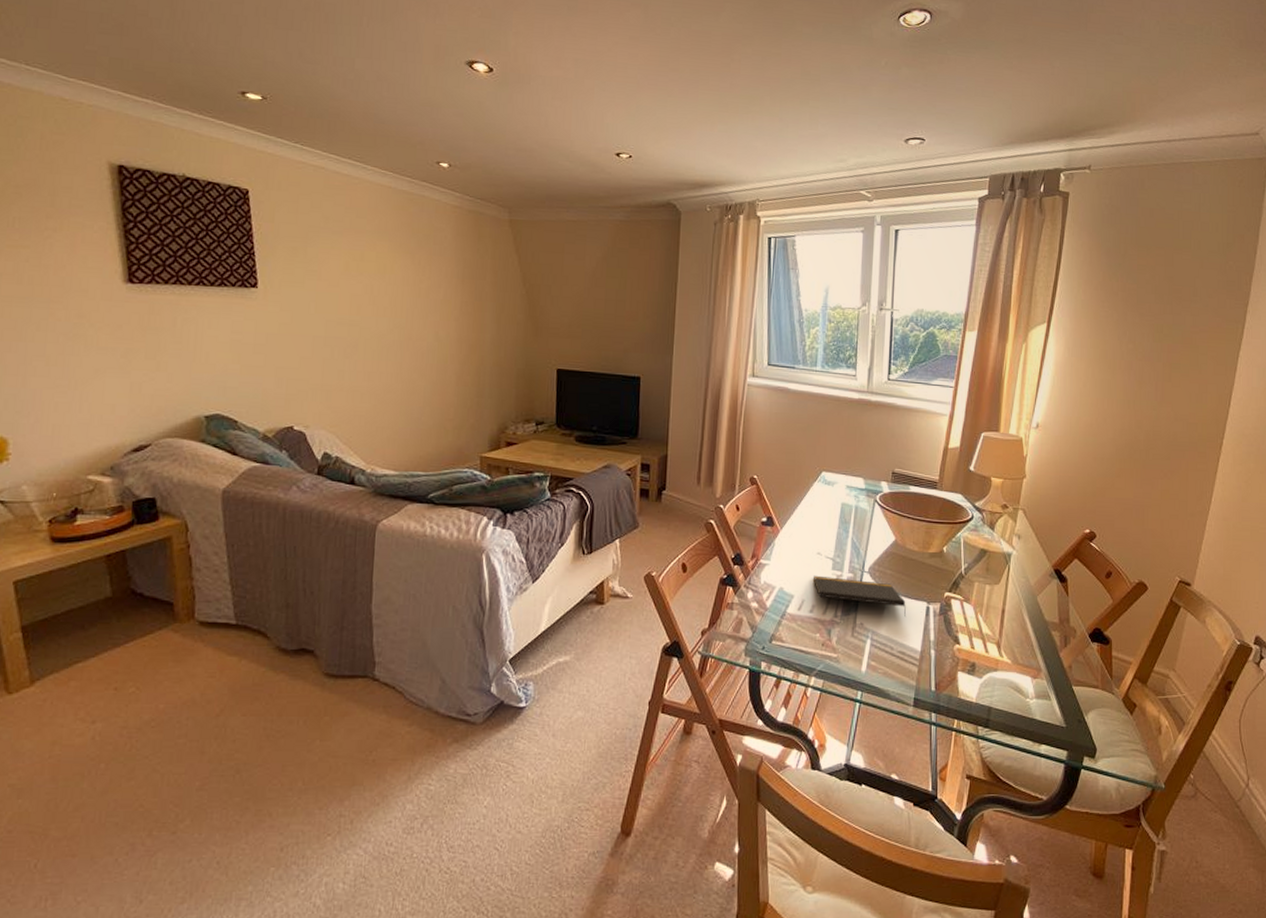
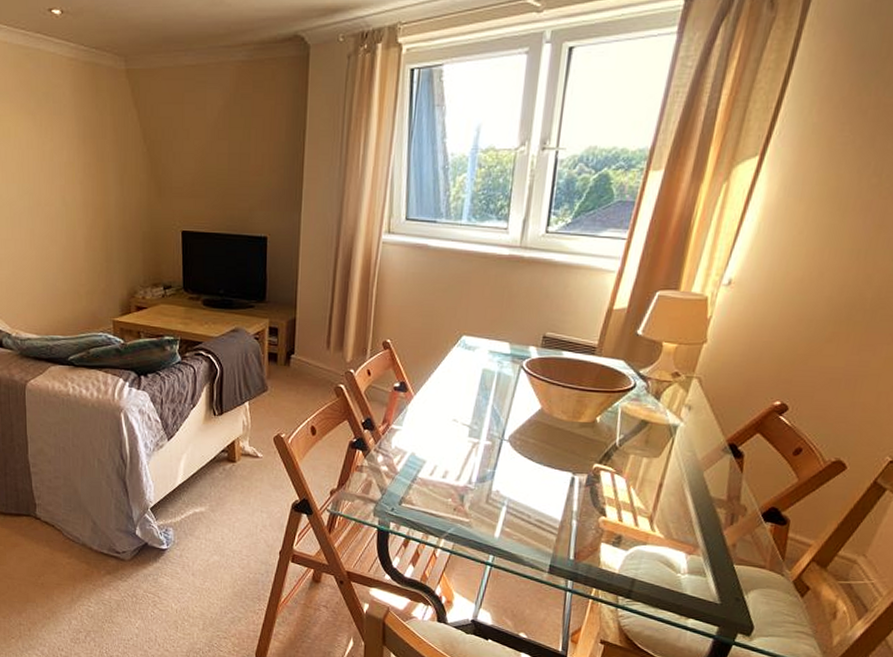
notepad: present [813,575,906,616] -> none [447,442,549,486]

